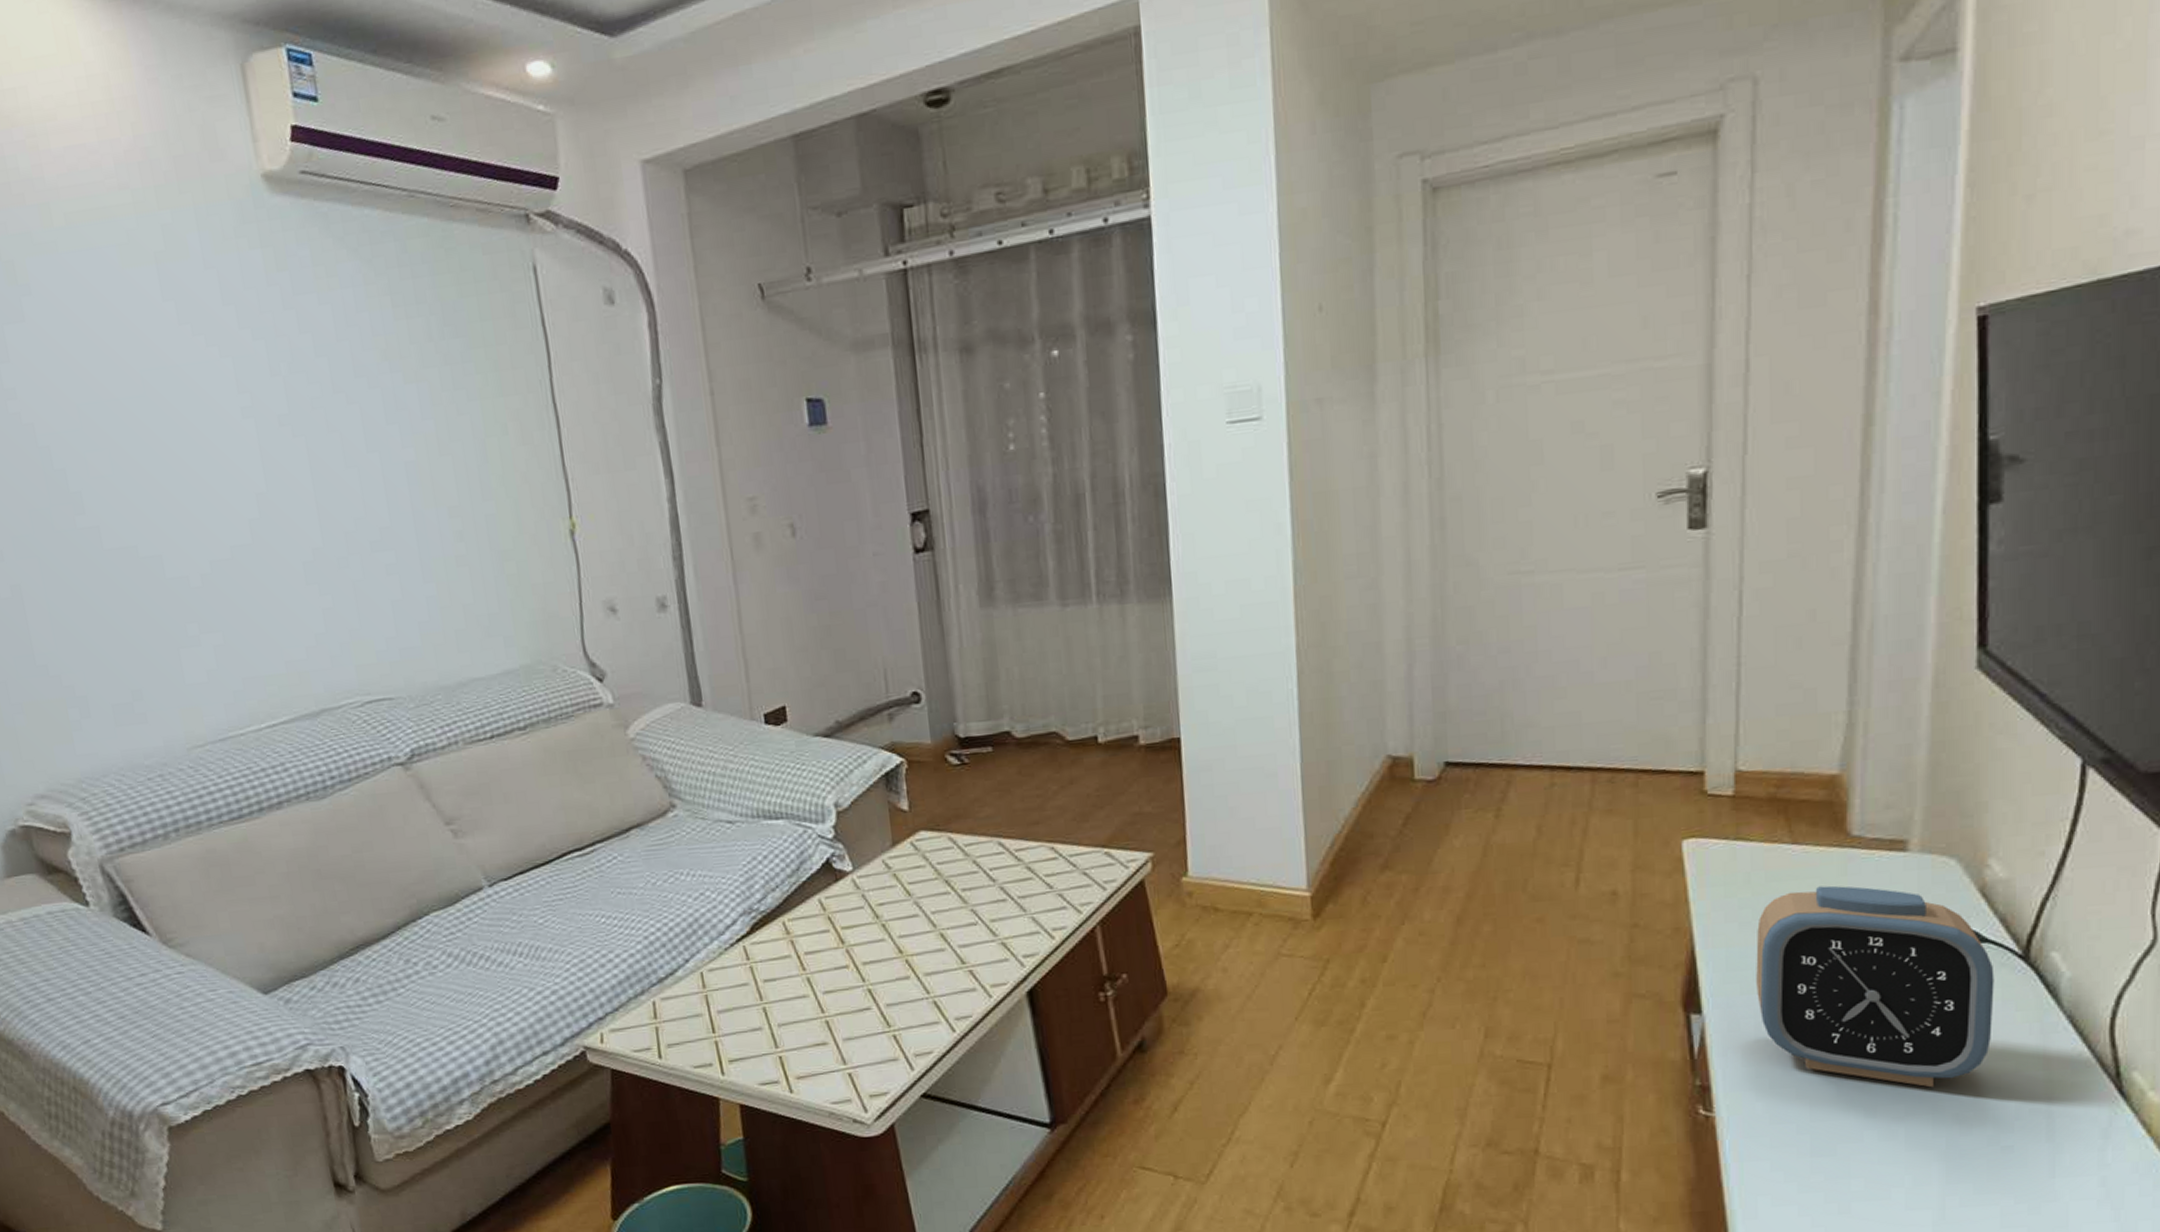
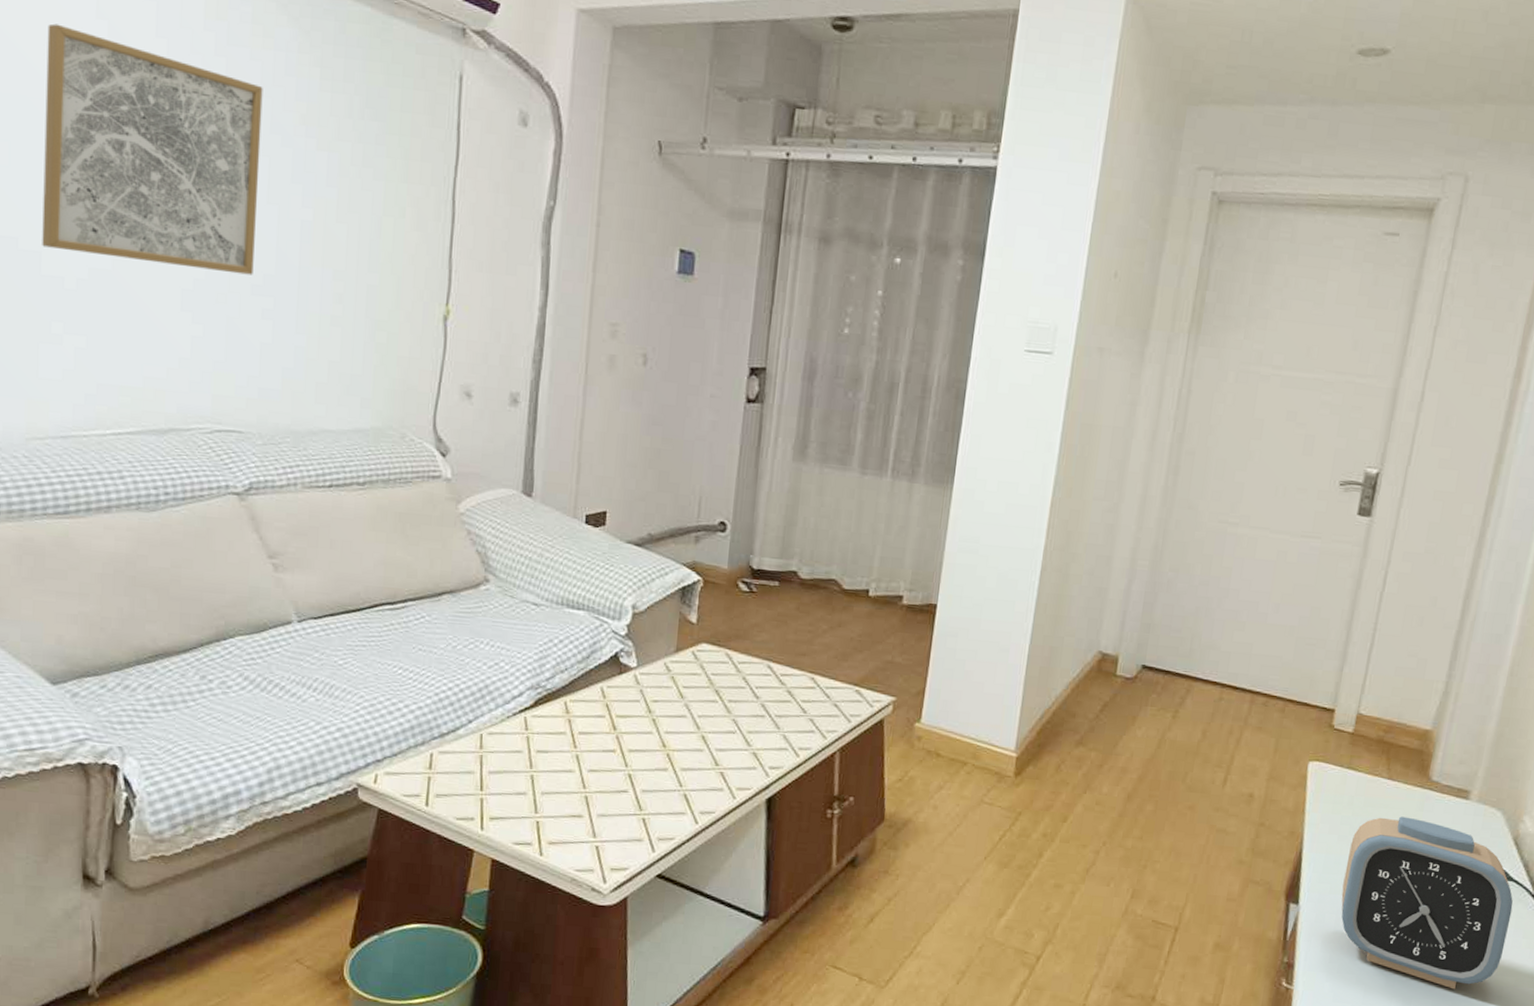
wall art: none [119,317,369,550] -> present [42,23,263,275]

